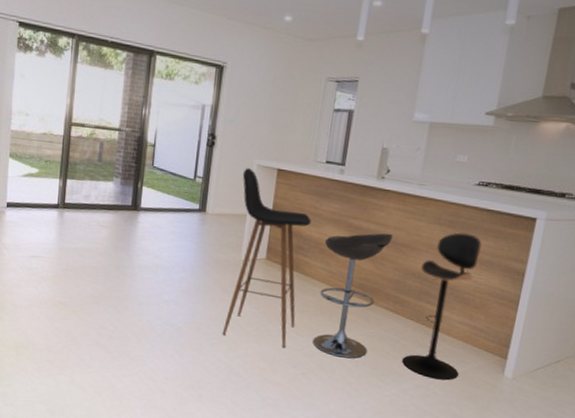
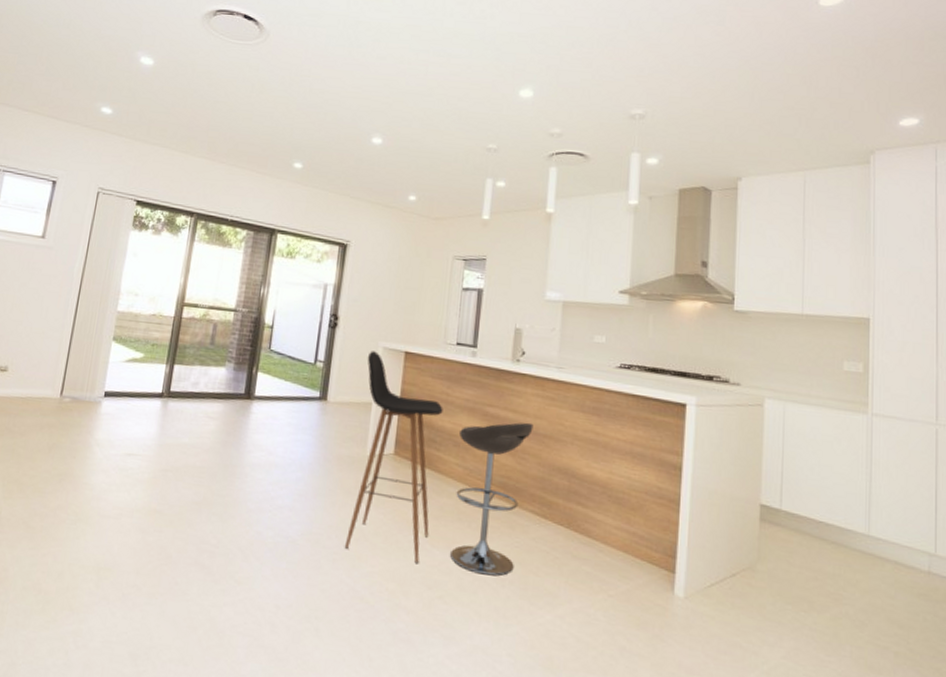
bar stool: present [402,232,482,380] -> none [555,421,631,602]

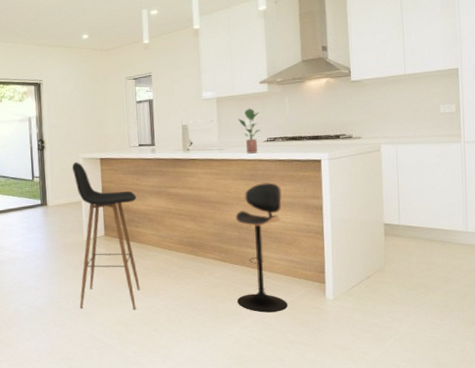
bar stool: present [450,423,534,576] -> none [151,195,207,309]
bar stool: none [555,421,631,602] -> present [235,183,288,313]
potted plant: none [587,321,615,381] -> present [238,108,261,154]

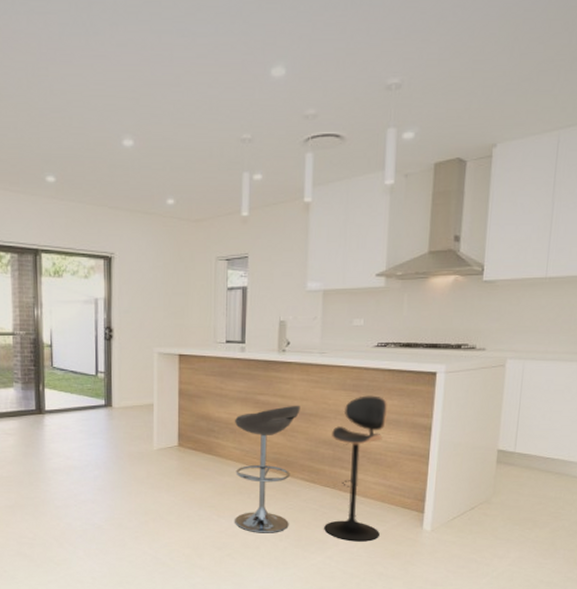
bar stool: present [72,162,140,310] -> none [143,357,218,532]
bar stool: none [151,195,207,309] -> present [235,406,300,533]
potted plant: present [238,108,261,154] -> none [346,305,372,360]

